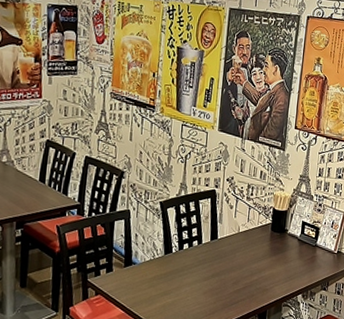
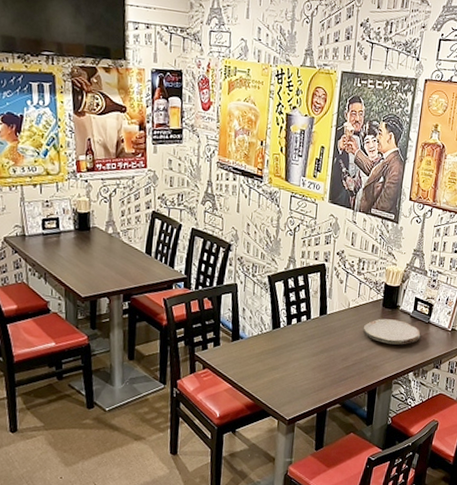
plate: none [253,242,309,268] -> present [363,318,421,345]

